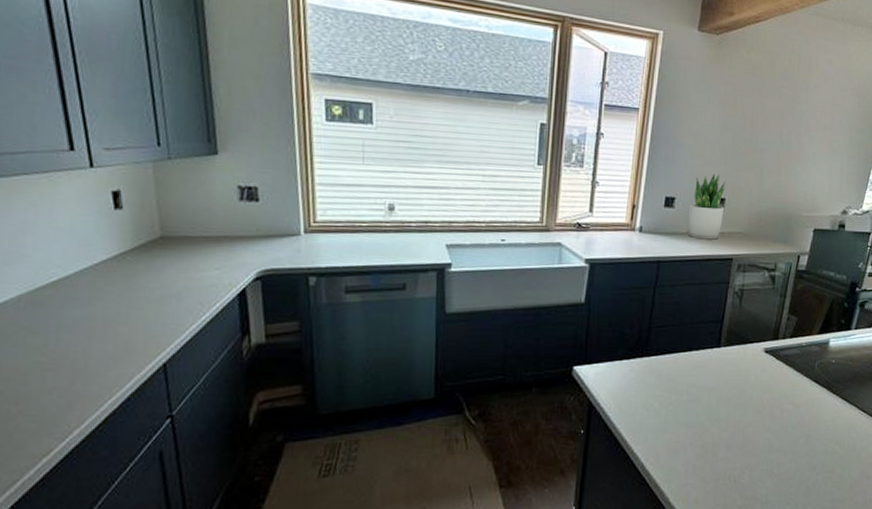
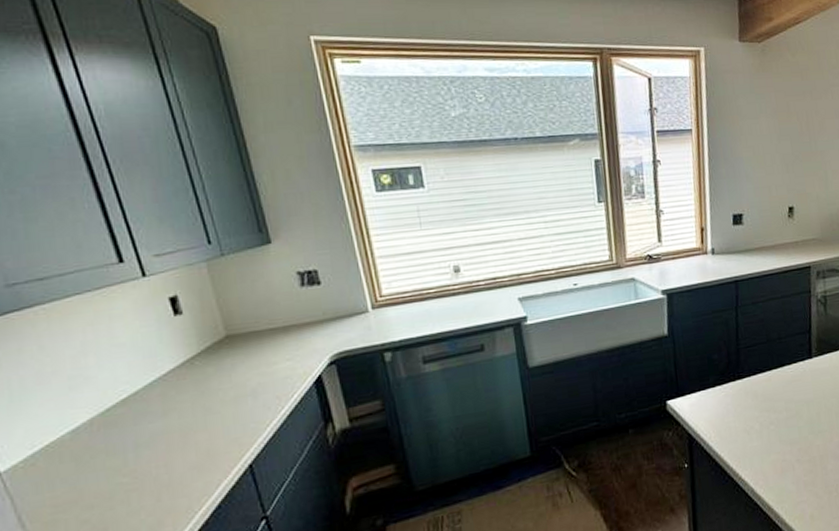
planter: present [688,174,726,240] -> none [758,183,795,252]

